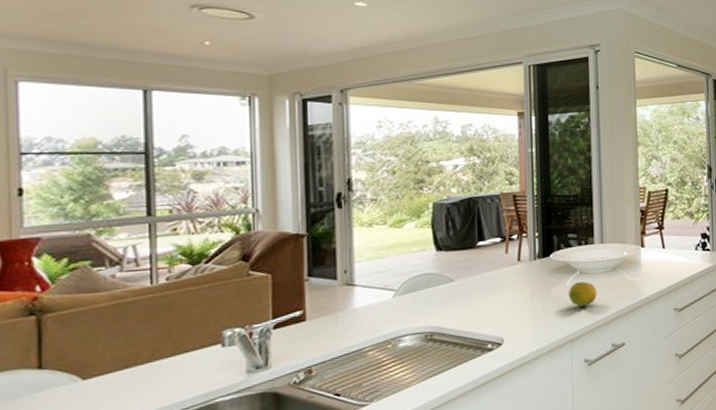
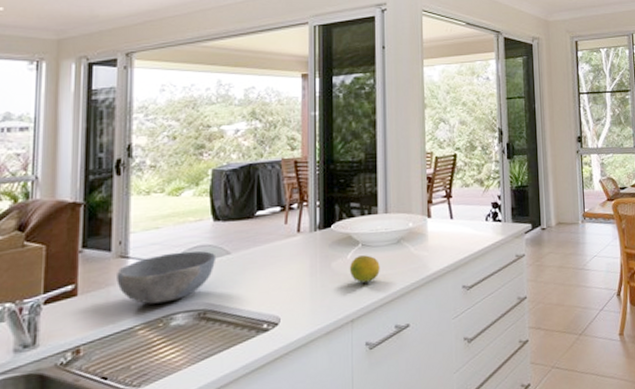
bowl: none [344,279,441,328] -> present [117,251,217,304]

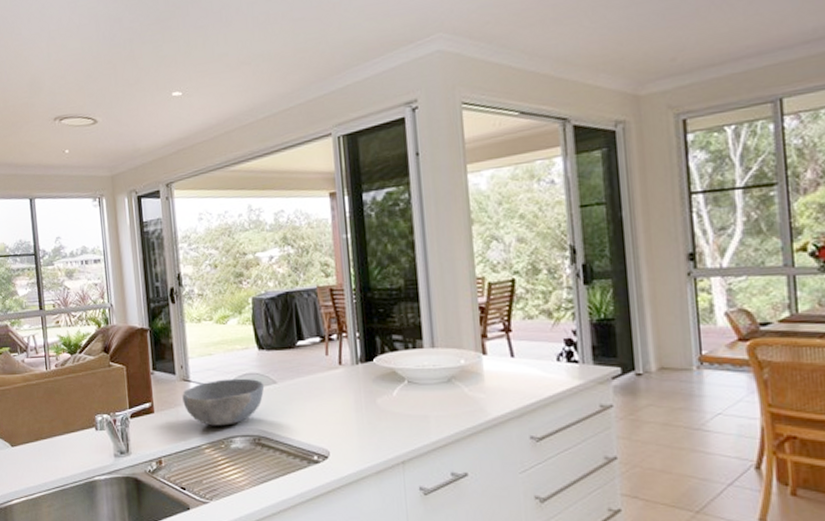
fruit: present [349,255,380,283] -> none [395,393,430,422]

